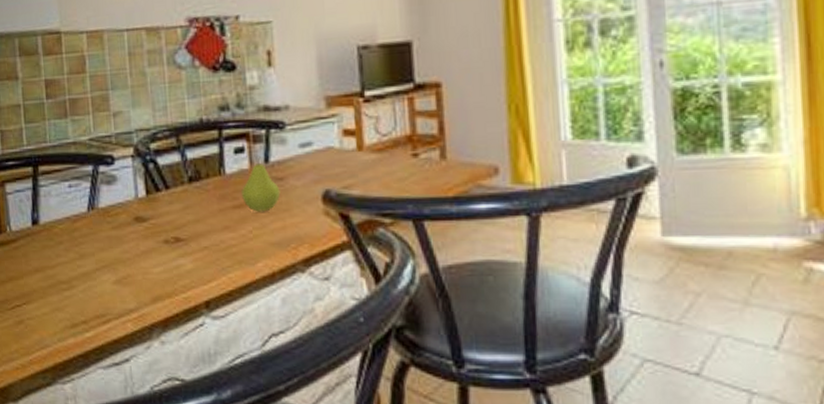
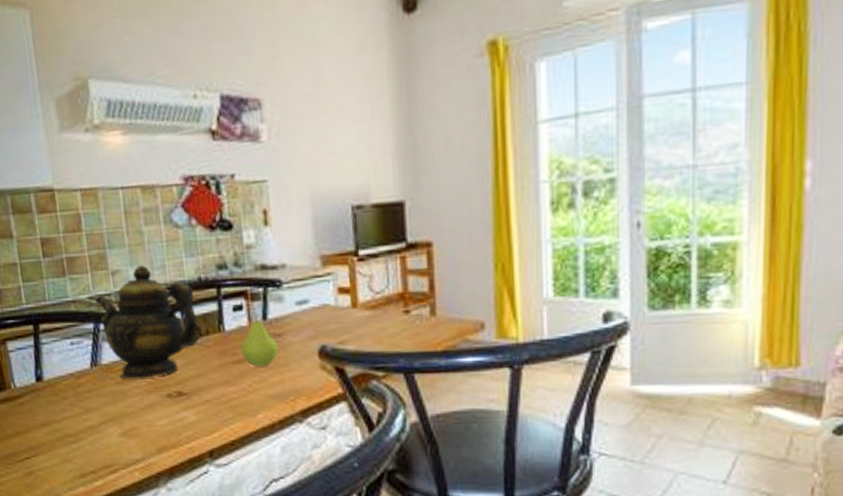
teapot: none [96,105,201,223] -> present [95,264,201,379]

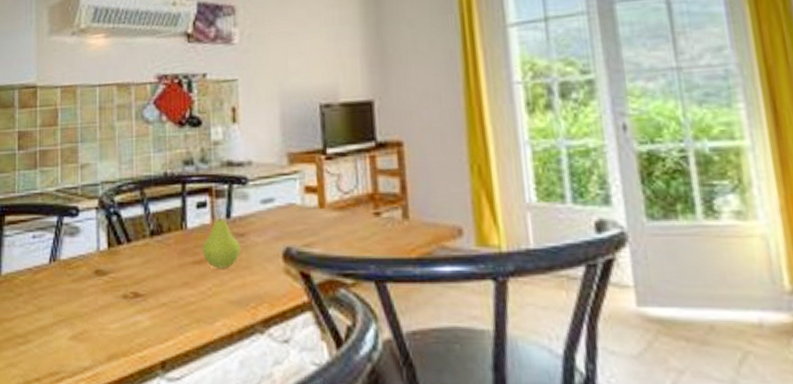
teapot: present [95,264,201,379] -> none [62,158,162,276]

